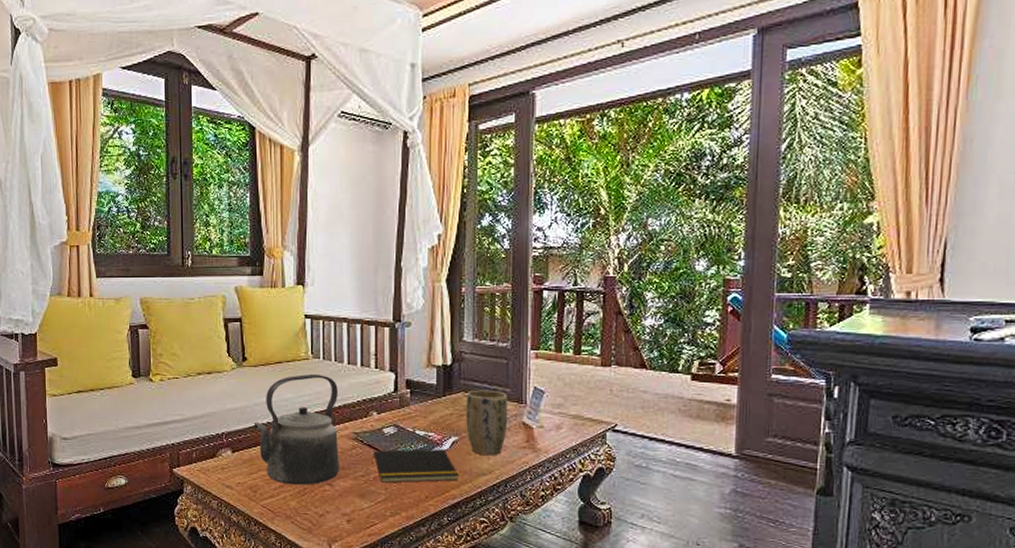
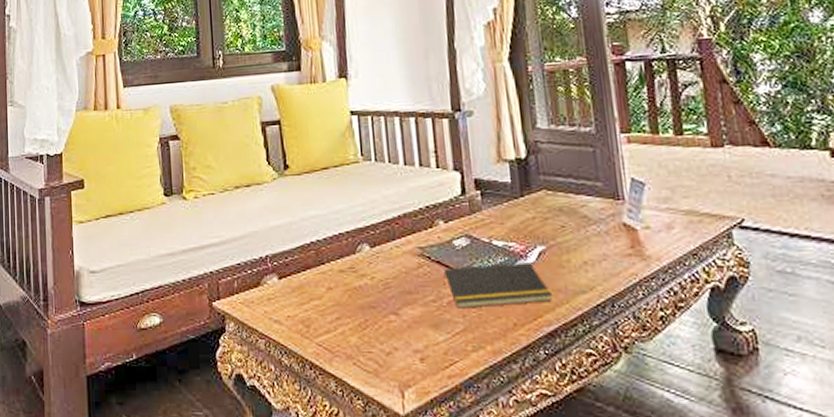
kettle: present [254,374,339,485] -> none [301,179,406,316]
plant pot: present [466,389,508,456] -> none [549,185,605,268]

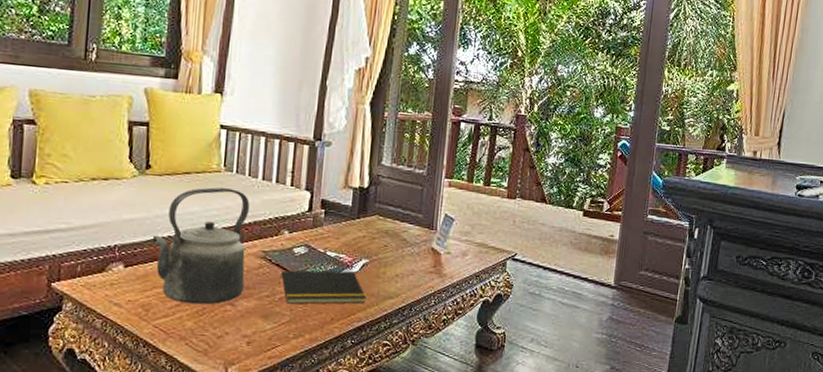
kettle: none [301,179,406,316] -> present [152,187,250,305]

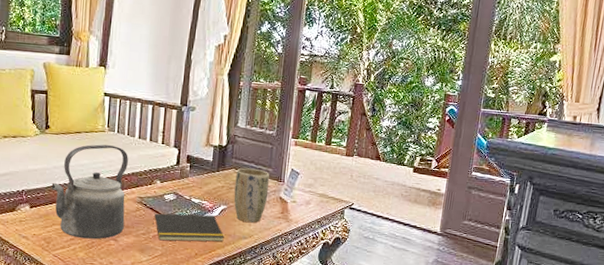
plant pot: none [377,213,420,280] -> present [233,168,270,223]

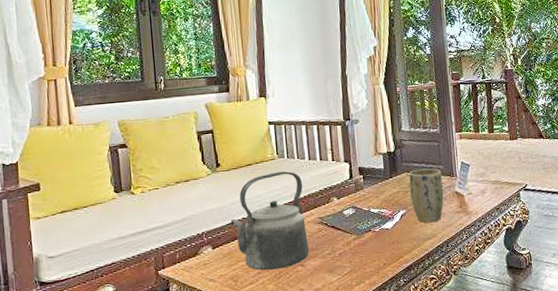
notepad: present [153,213,224,242] -> none [336,222,409,257]

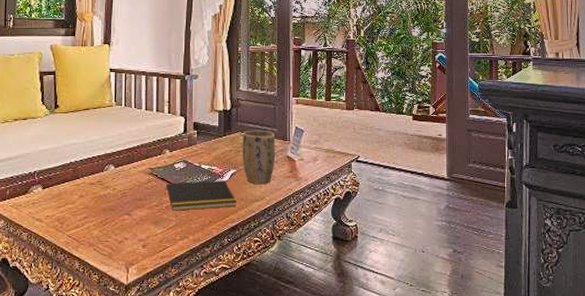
kettle: present [230,171,309,271] -> none [63,119,137,216]
notepad: none [336,222,409,257] -> present [165,180,237,211]

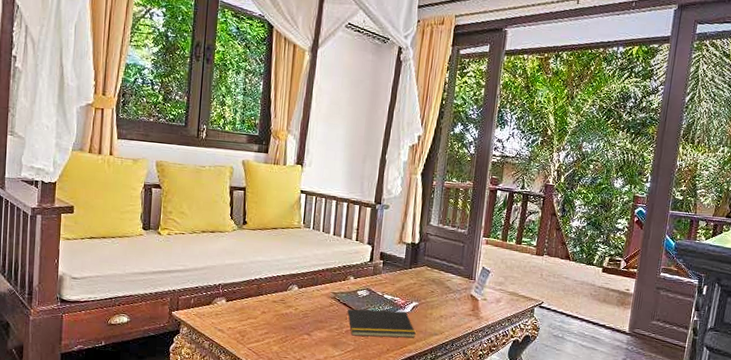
plant pot: present [242,130,276,185] -> none [425,265,461,320]

